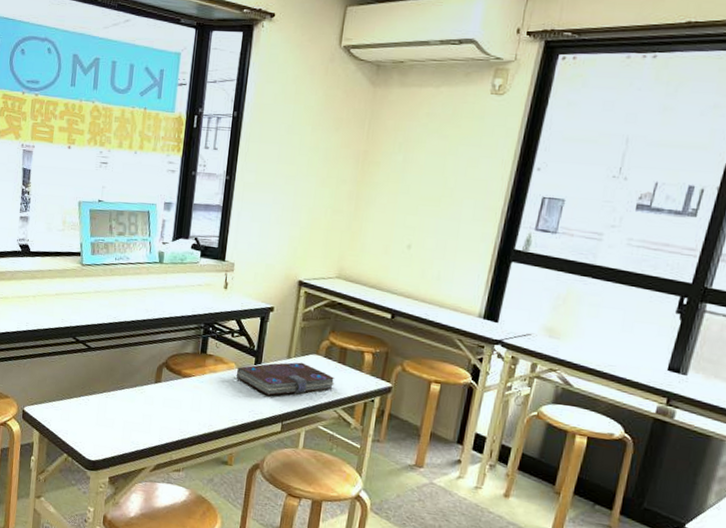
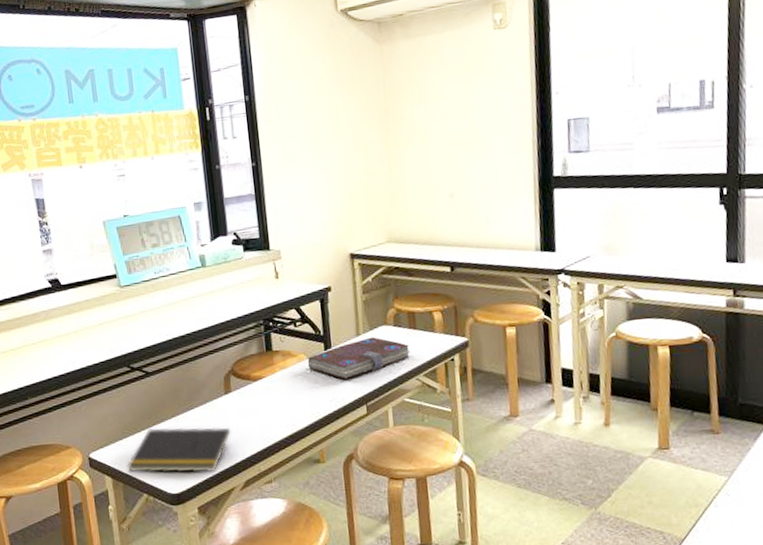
notepad: none [54,397,153,449] -> present [126,427,231,473]

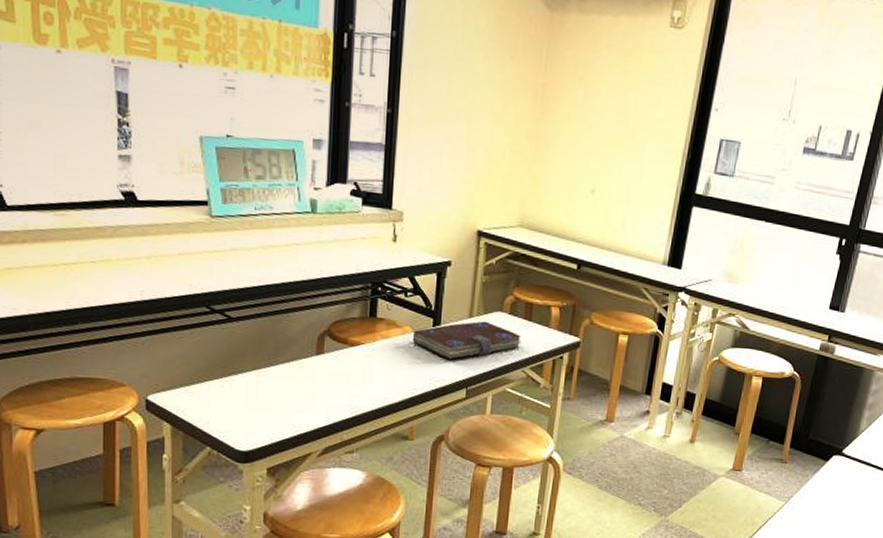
notepad: present [126,427,231,473] -> none [190,378,317,434]

